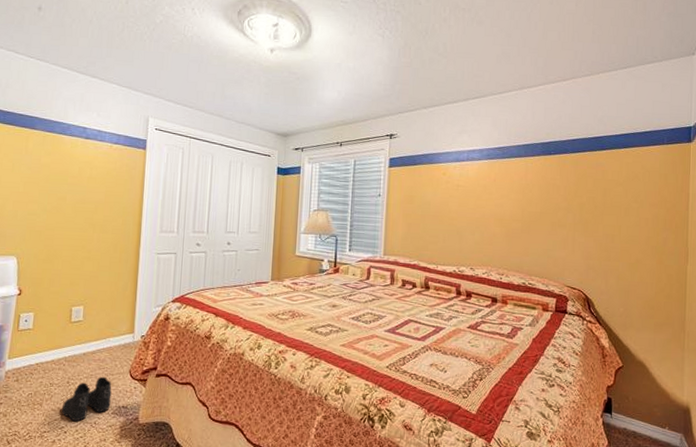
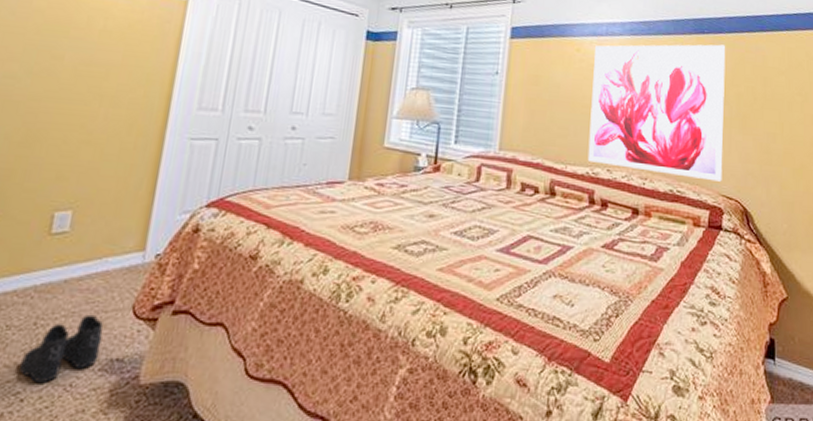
wall art: none [454,163,570,275] -> present [587,44,726,182]

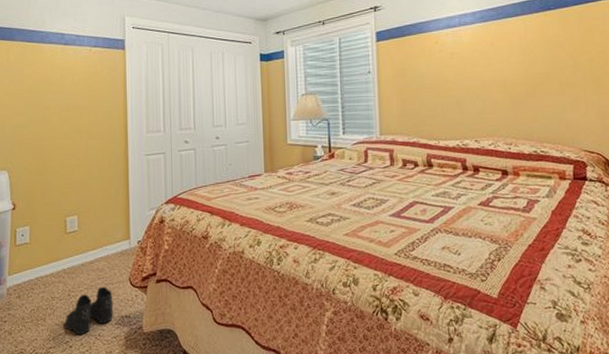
wall art: present [587,44,726,182] -> none [451,17,583,139]

